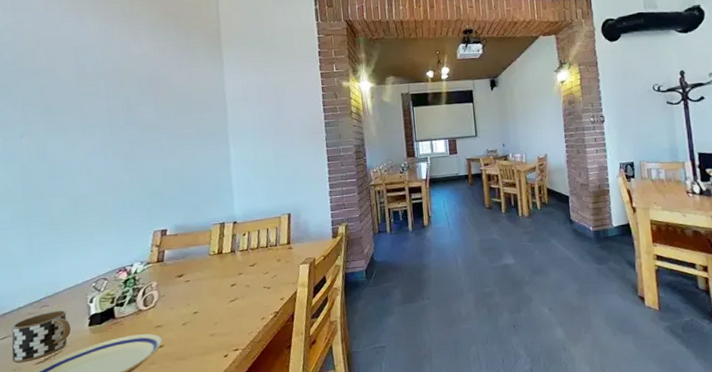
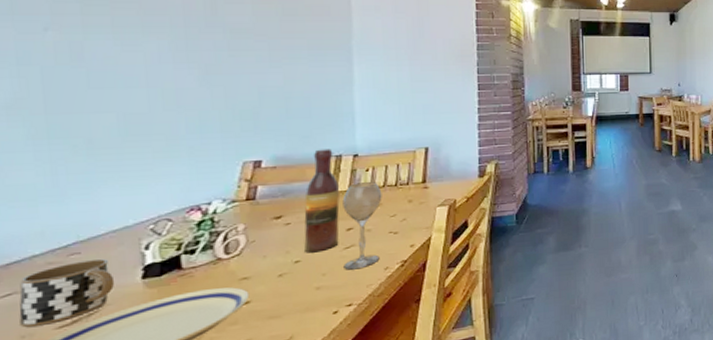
wine bottle: none [199,218,226,306] -> present [304,149,340,253]
wineglass: none [227,244,258,320] -> present [342,181,382,270]

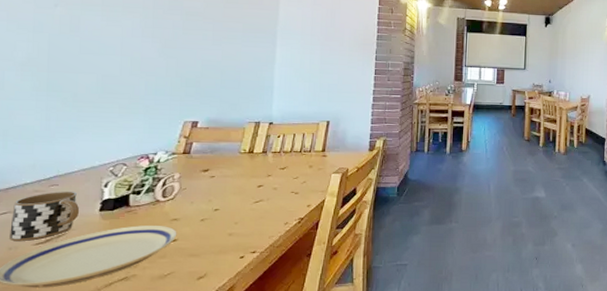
wine bottle: present [304,149,340,253] -> none [223,115,255,204]
wineglass: present [342,181,382,270] -> none [252,146,289,222]

